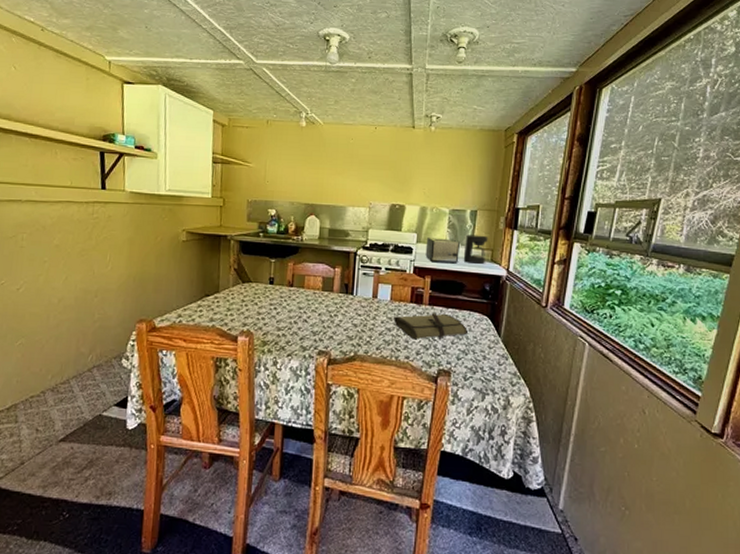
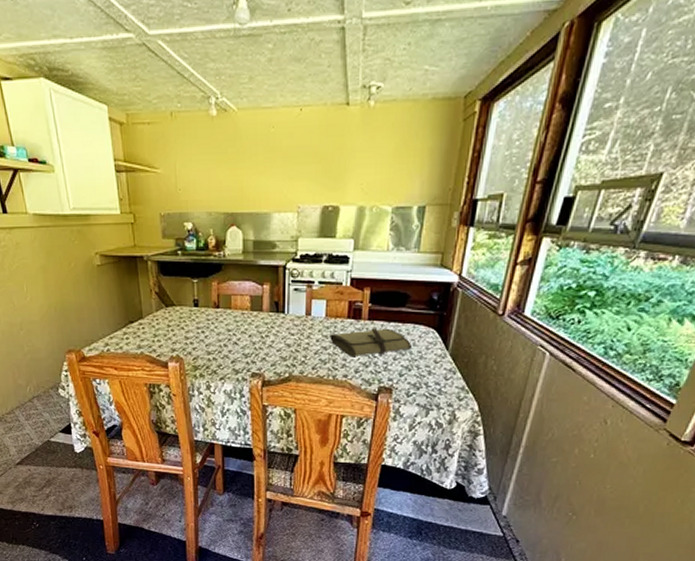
toaster: present [425,238,460,264] -> none [364,243,404,272]
coffee maker: present [463,234,488,264] -> none [408,236,438,270]

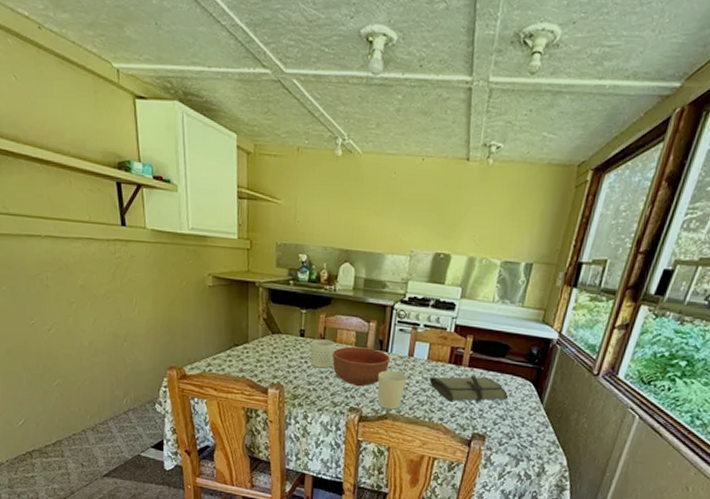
mug: none [205,307,236,337] -> present [310,339,341,369]
bowl: none [228,311,288,350] -> present [332,346,391,386]
dixie cup: none [277,332,307,371] -> present [377,370,407,410]

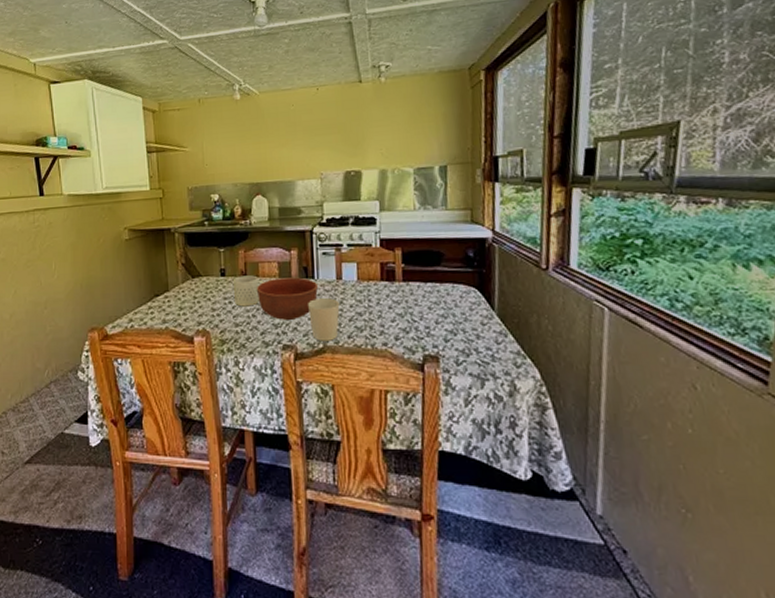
tool roll: present [429,375,508,401] -> none [364,289,453,322]

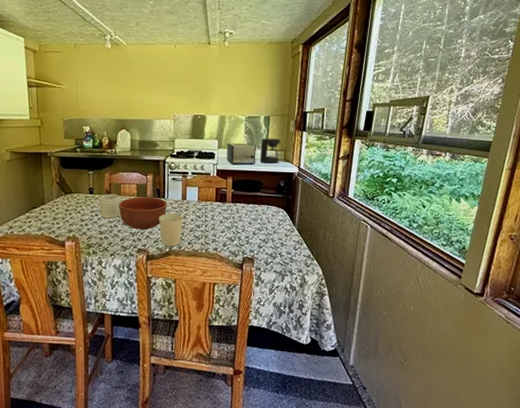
toaster: none [391,202,432,232] -> present [226,143,256,165]
coffee maker: none [437,193,465,228] -> present [260,138,281,163]

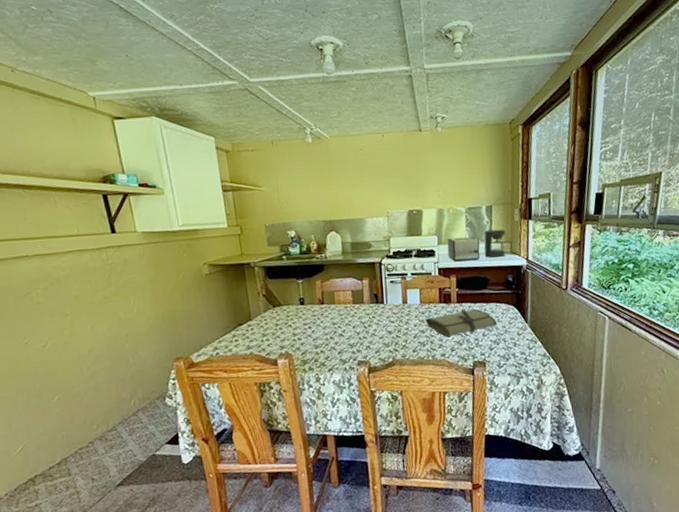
mug: present [99,194,125,219] -> none [311,303,340,331]
bowl: present [118,197,168,230] -> none [332,303,388,340]
dixie cup: present [159,214,184,247] -> none [379,319,406,356]
tool roll: none [202,209,267,233] -> present [426,308,497,337]

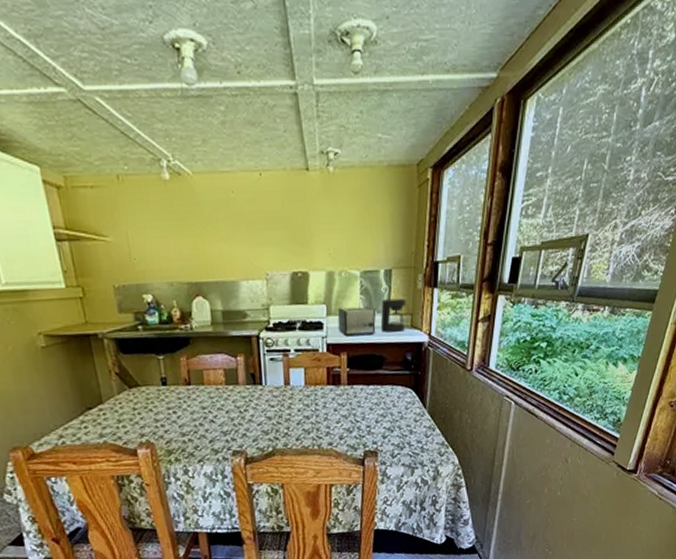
tool roll: present [426,308,497,337] -> none [311,391,391,423]

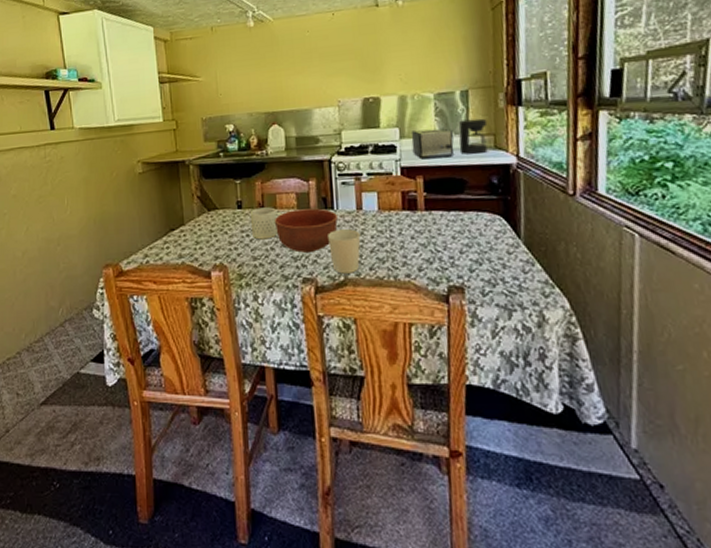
mug: none [175,383,210,416] -> present [249,207,282,240]
bowl: none [201,384,267,427] -> present [274,208,339,253]
dixie cup: none [256,403,288,445] -> present [328,229,361,274]

